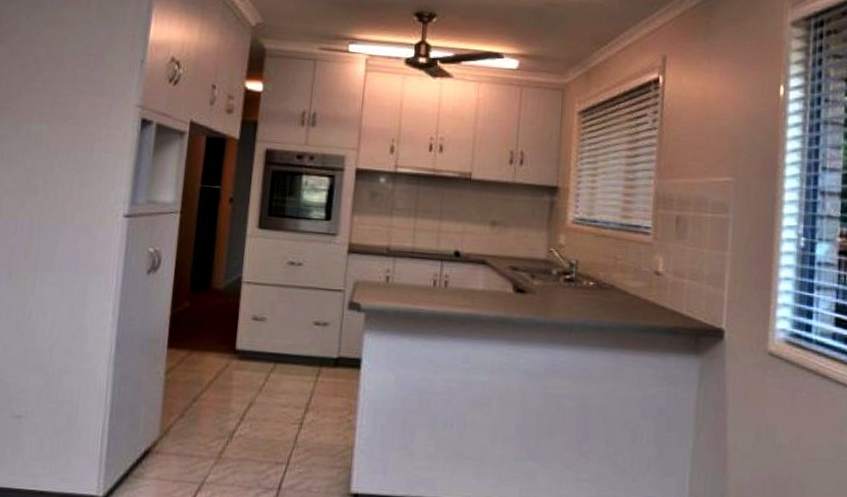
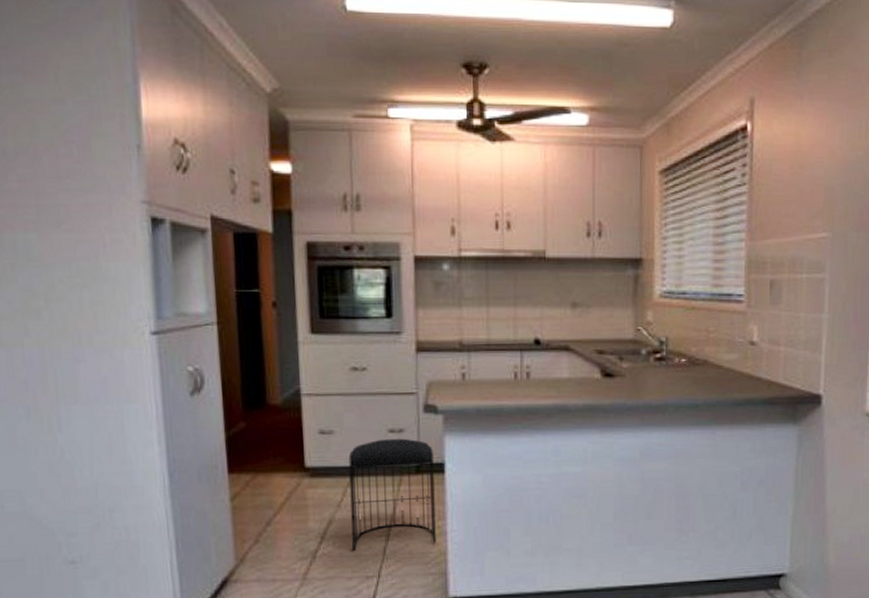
stool: none [267,330,353,437] -> present [348,438,436,551]

